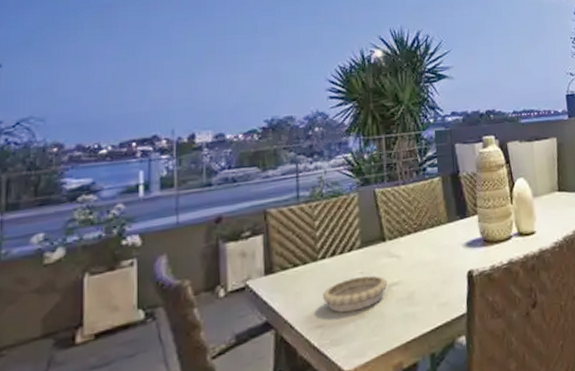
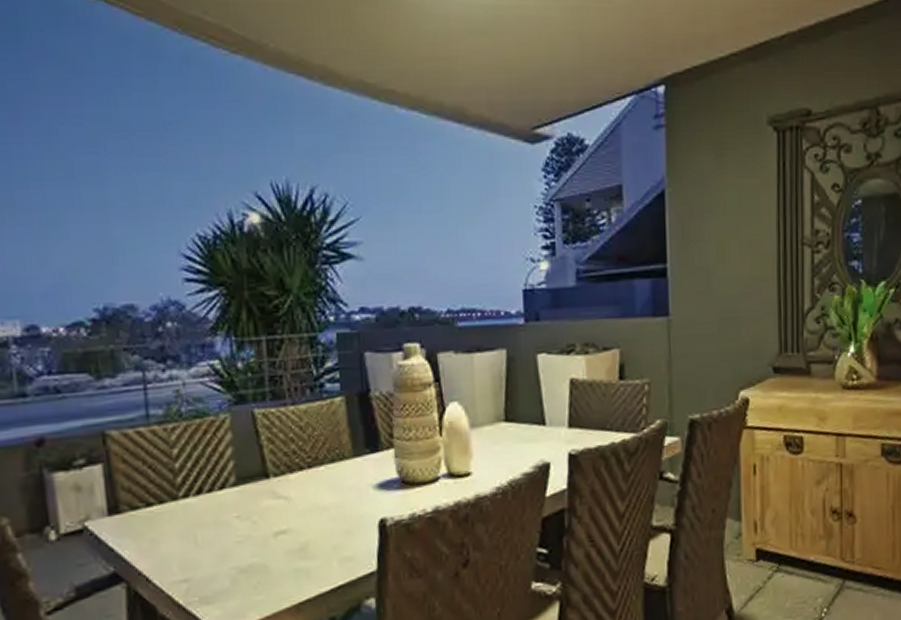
decorative bowl: present [322,275,388,313] -> none [186,520,273,565]

